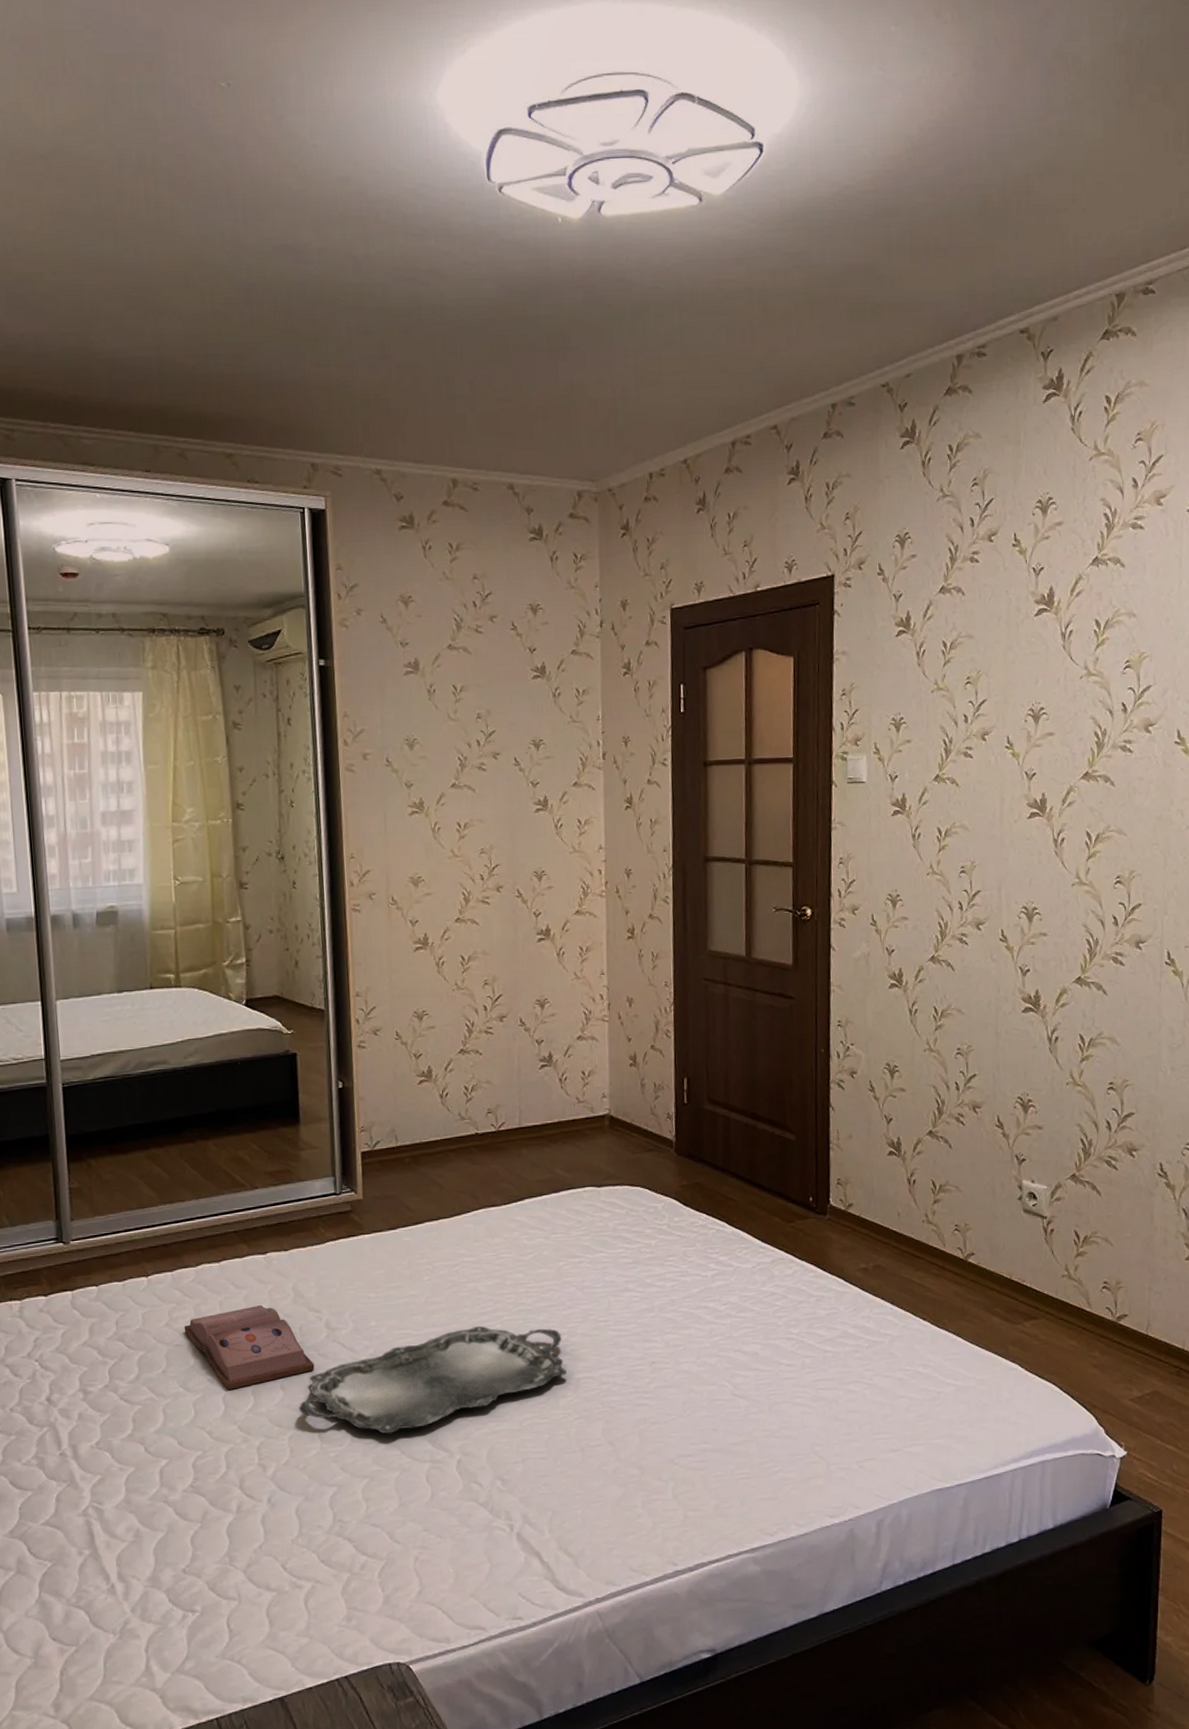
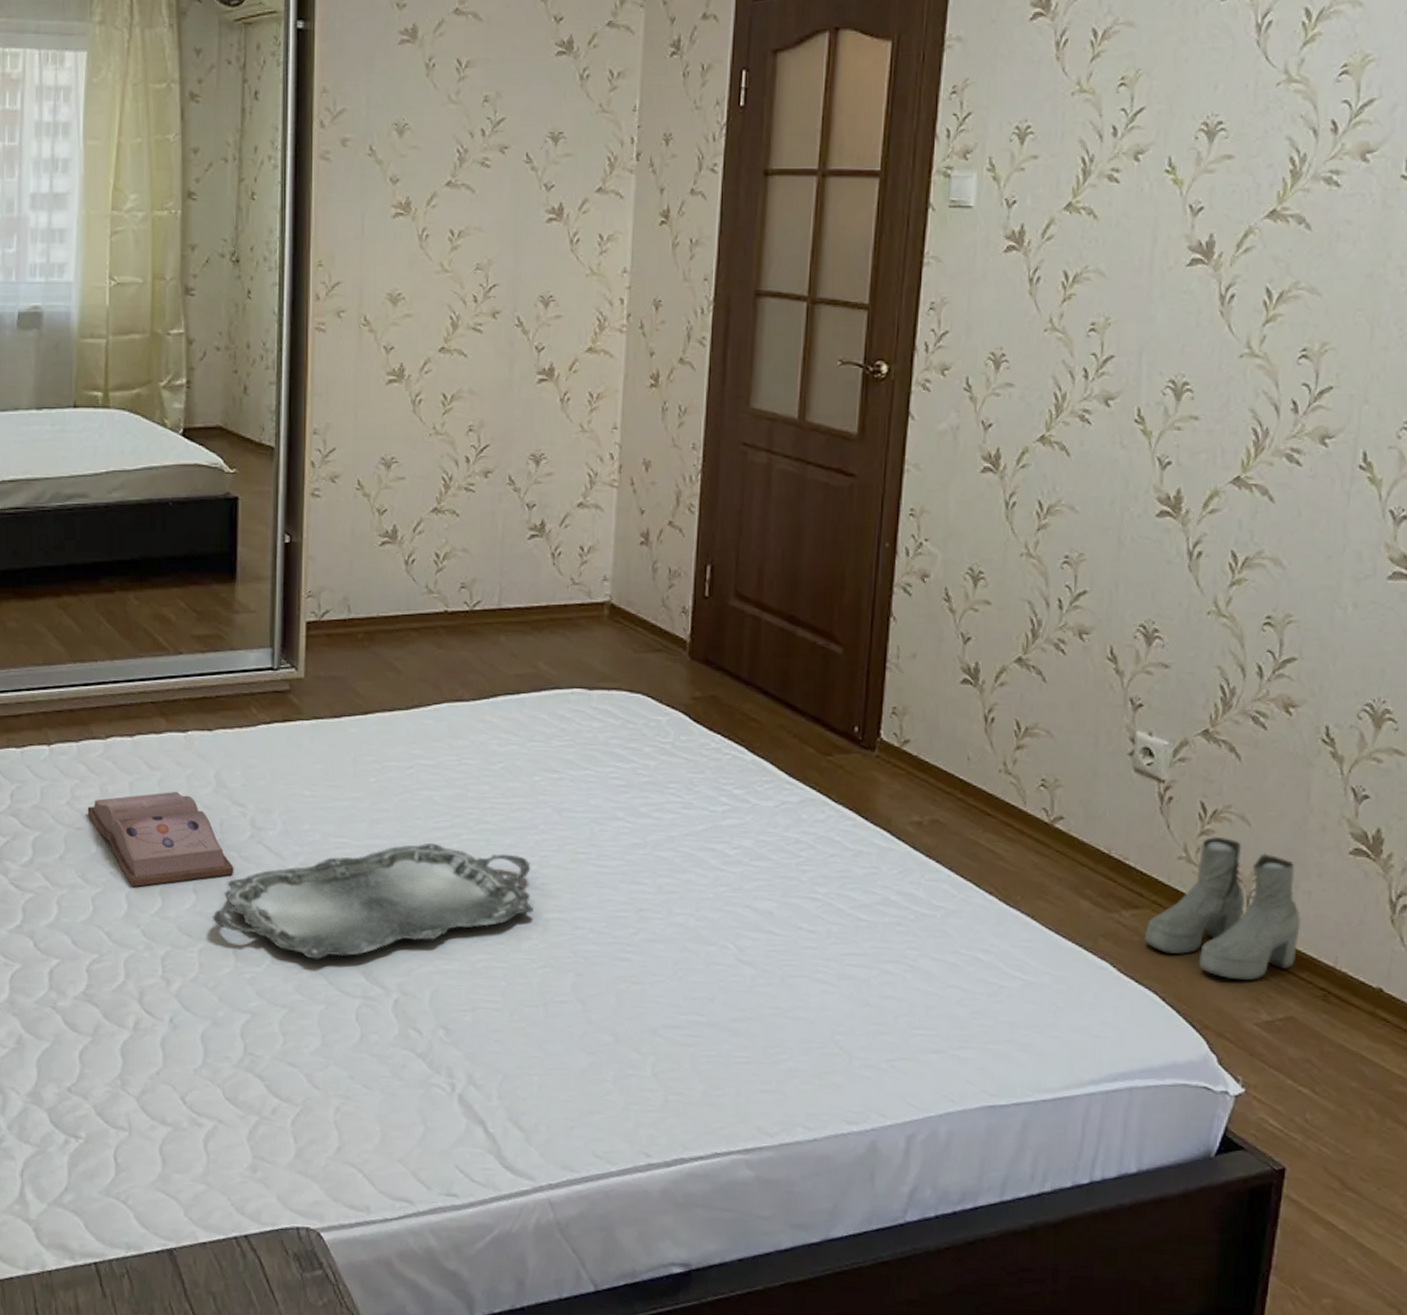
boots: none [1043,1257,1156,1367] -> present [1145,837,1301,981]

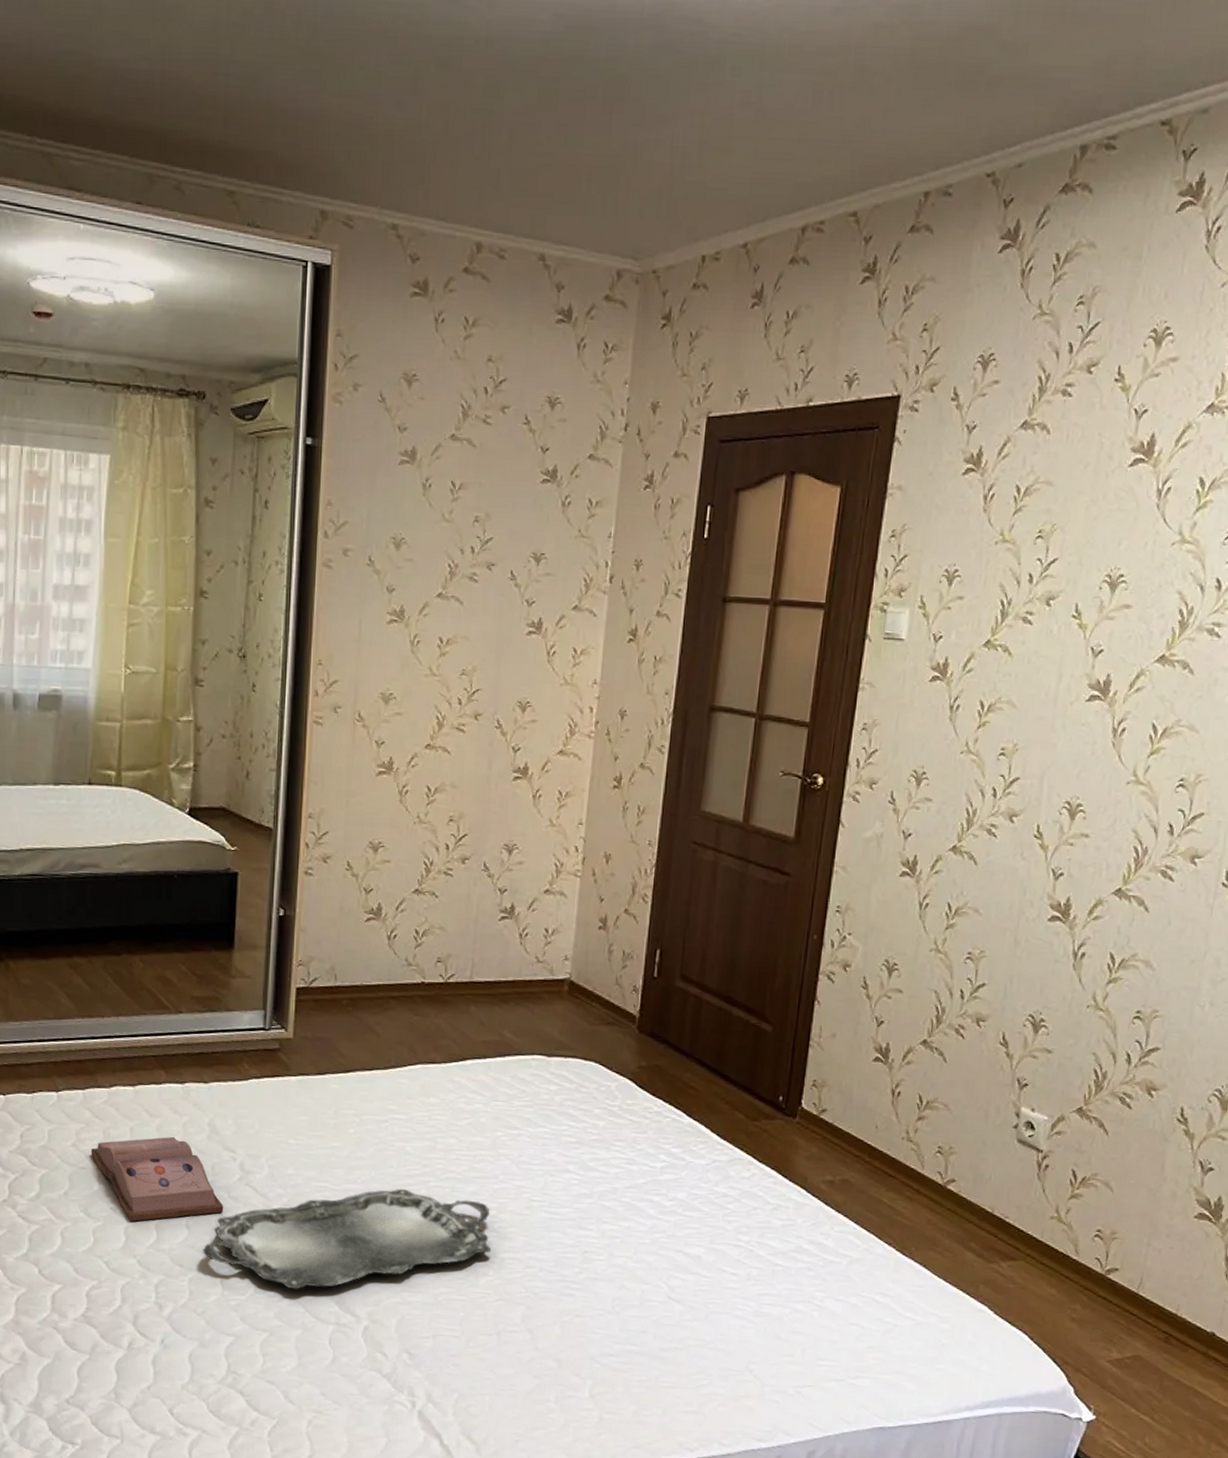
boots: present [1145,837,1301,981] -> none [1018,1200,1151,1324]

